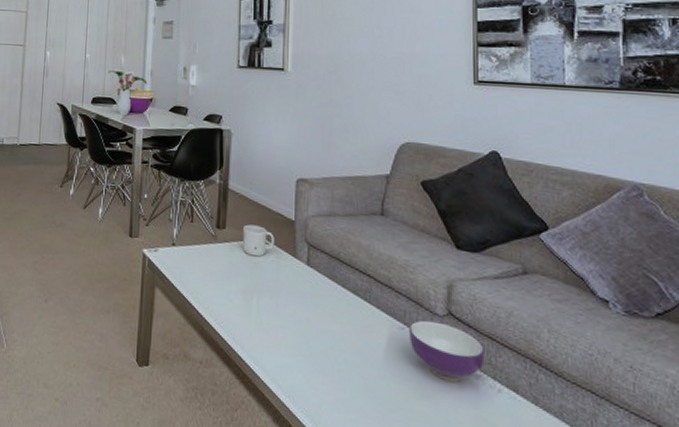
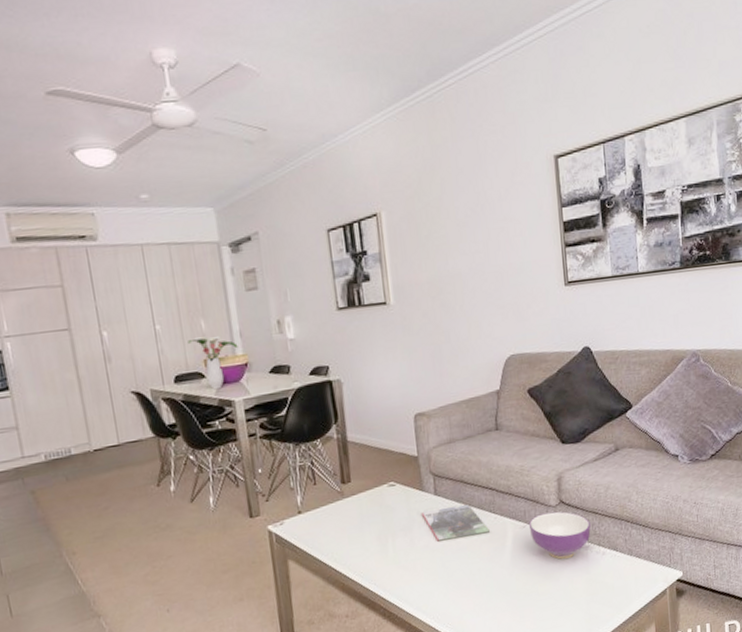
mug: present [242,224,274,257] -> none [367,469,402,502]
magazine: none [290,279,362,323] -> present [421,505,490,542]

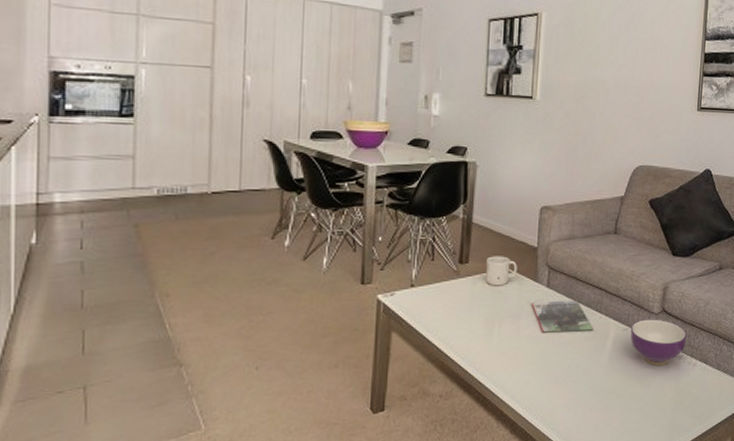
flower arrangement: present [188,335,238,390] -> none [332,98,382,152]
mug: none [367,469,402,502] -> present [485,256,517,286]

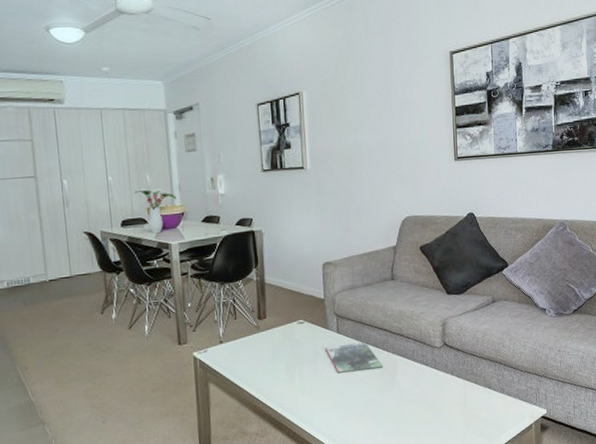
flower arrangement: none [332,98,382,152] -> present [135,188,177,234]
mug: present [485,256,517,286] -> none [280,309,309,336]
bowl: present [630,319,687,366] -> none [416,352,469,394]

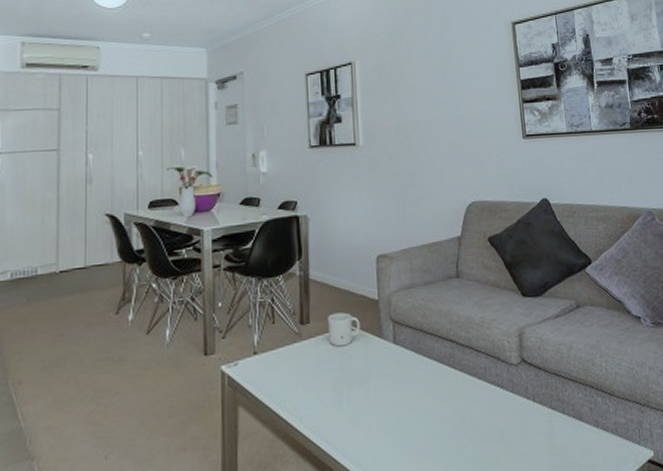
mug: none [280,309,309,336] -> present [327,312,360,347]
magazine: present [325,343,383,373] -> none [379,357,449,396]

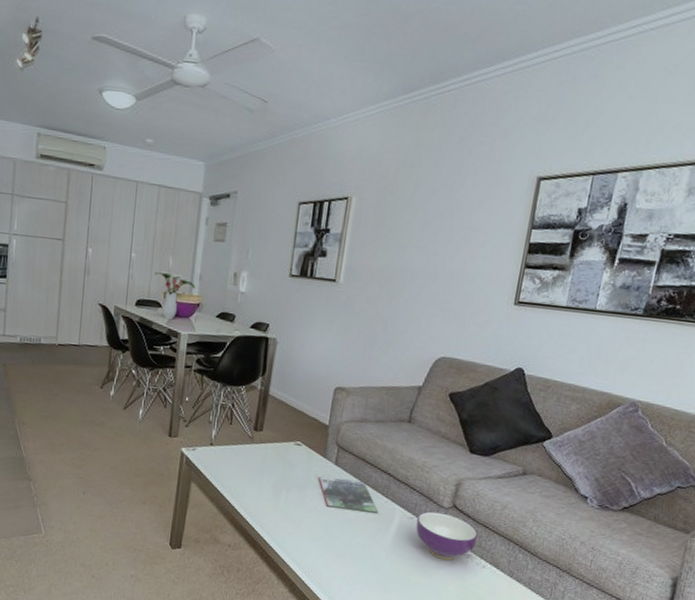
mug: present [327,312,360,347] -> none [277,427,308,457]
magazine: none [379,357,449,396] -> present [318,476,378,513]
bowl: none [489,370,555,428] -> present [415,511,478,561]

